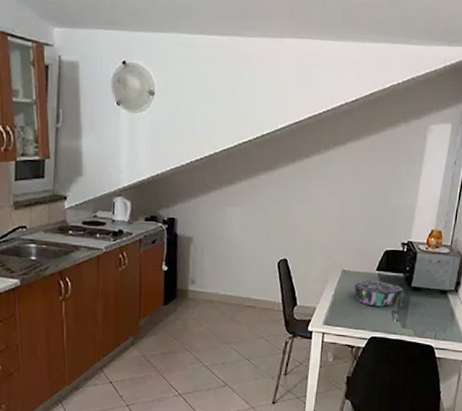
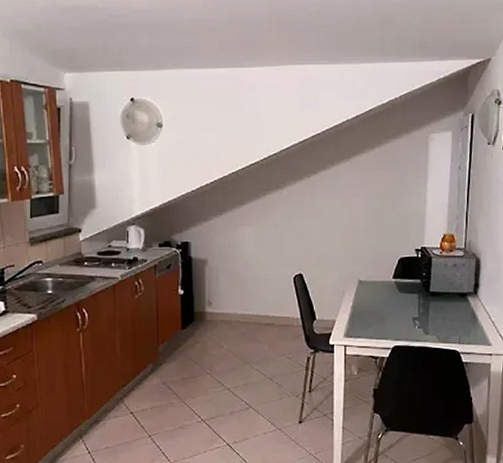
decorative bowl: present [353,280,403,307] -> none [371,289,422,315]

